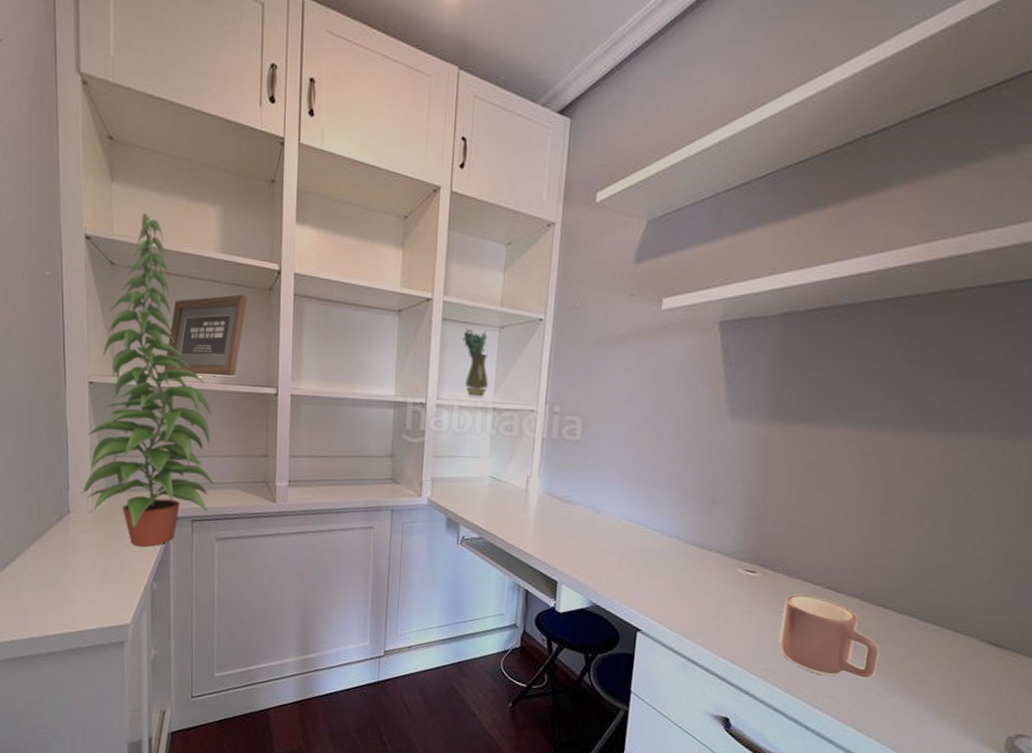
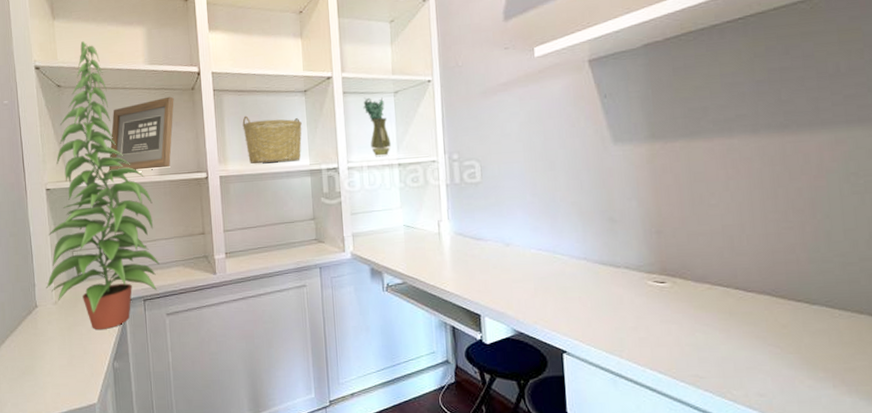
basket: none [323,329,391,390] -> present [242,115,302,165]
mug: present [780,595,879,679] -> none [699,299,801,375]

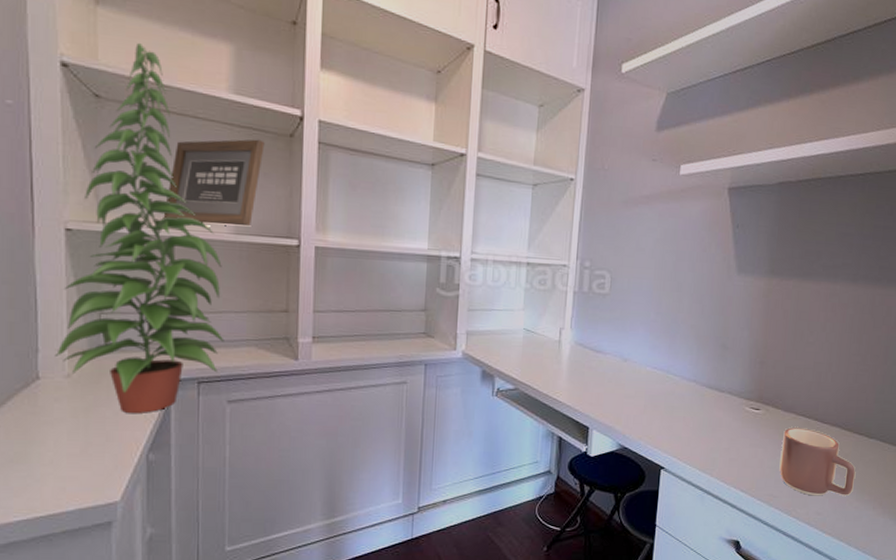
basket: present [242,115,302,165] -> none [351,180,424,243]
vase: present [363,97,391,156] -> none [497,184,522,252]
mug: none [699,299,801,375] -> present [780,427,855,496]

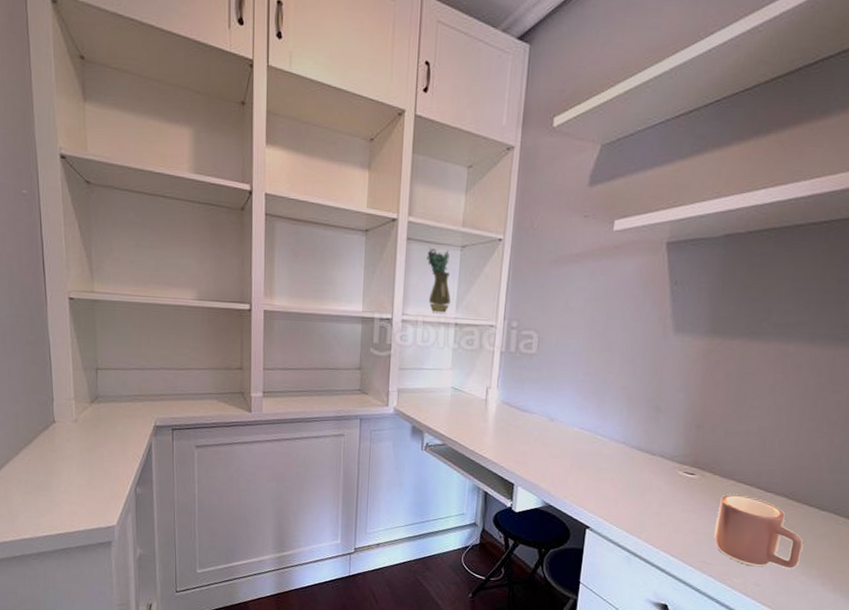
plant: present [54,43,224,413] -> none [65,133,192,454]
picture frame: present [163,139,265,227] -> none [141,214,220,293]
vase: none [497,184,522,252] -> present [426,247,451,313]

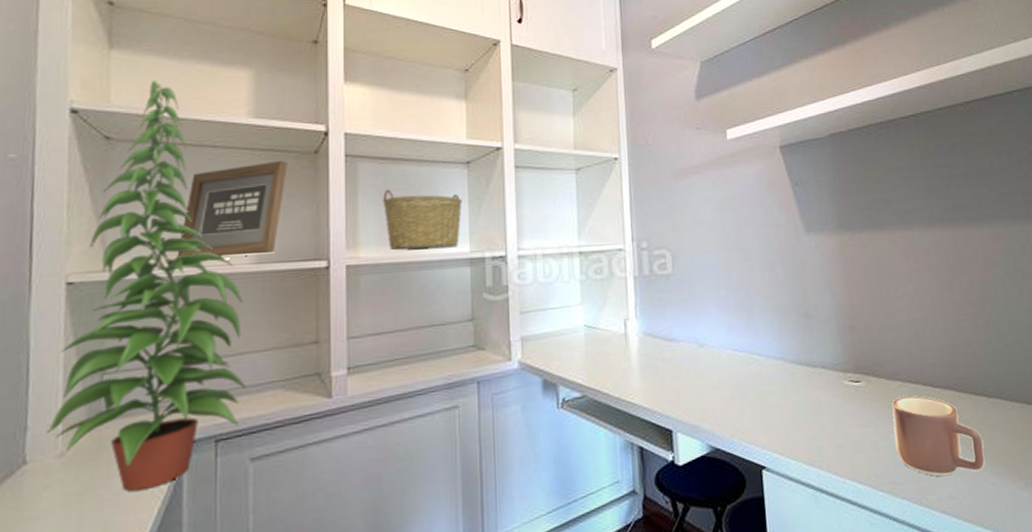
plant: none [65,133,192,454] -> present [46,81,246,491]
picture frame: none [141,214,220,293] -> present [177,160,288,258]
basket: none [294,248,359,306] -> present [383,189,462,251]
vase: present [426,247,451,313] -> none [539,173,571,243]

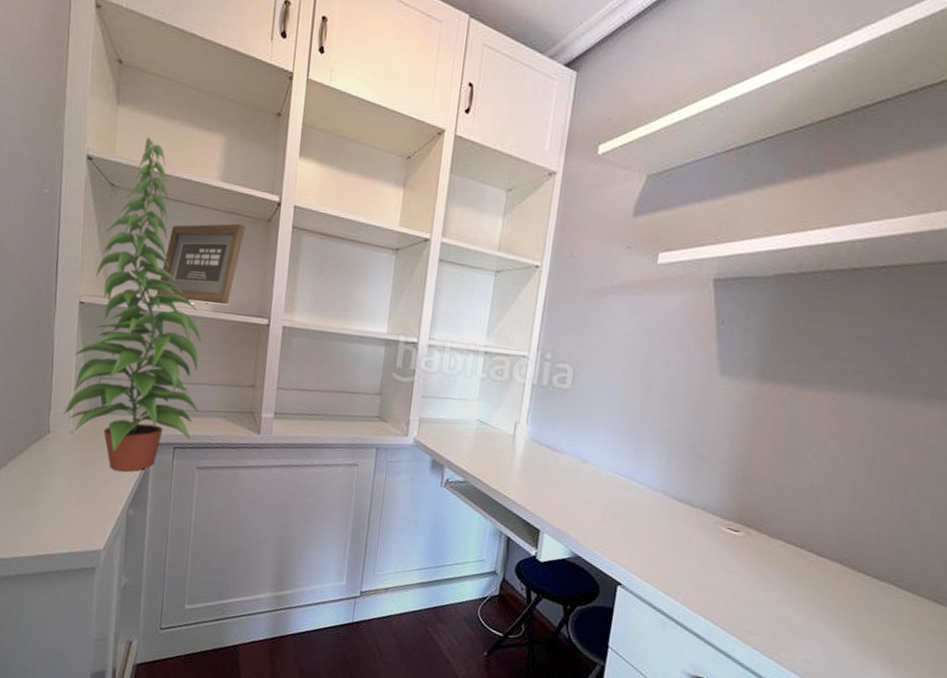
basket: present [383,189,462,251] -> none [318,263,387,327]
mug: present [892,396,985,477] -> none [761,556,859,646]

